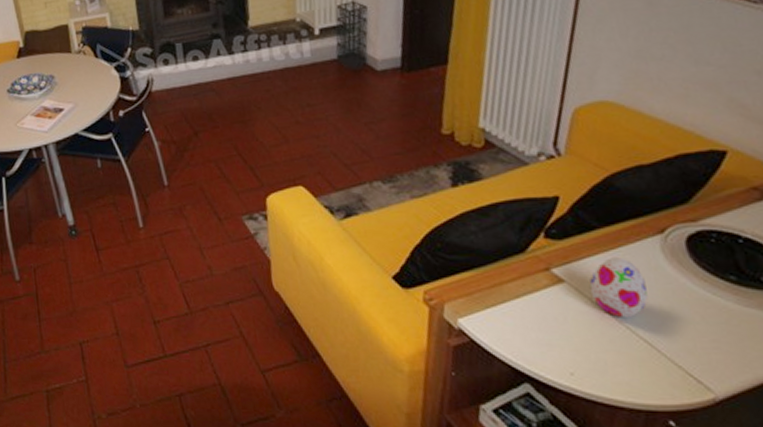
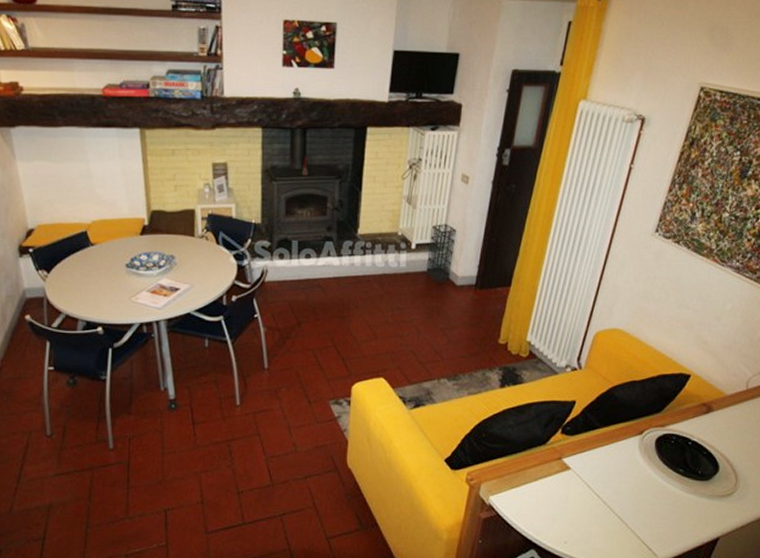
decorative egg: present [589,257,648,317] -> none [587,452,625,498]

